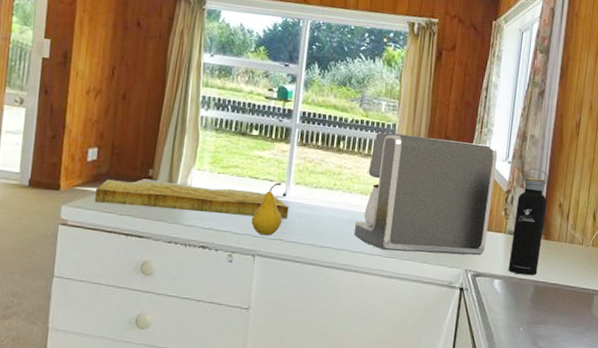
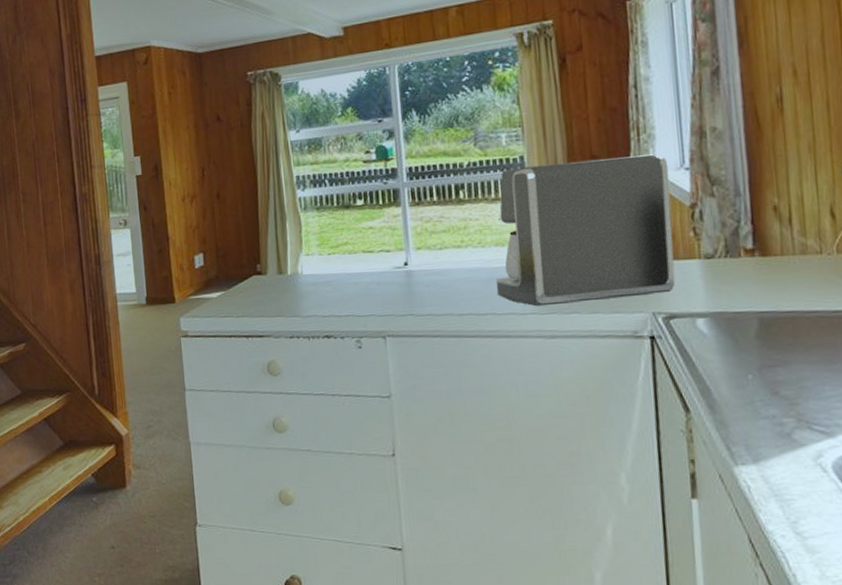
cutting board: present [94,179,289,220] -> none [208,266,415,308]
fruit: present [251,182,282,236] -> none [374,251,409,313]
water bottle: present [508,168,548,276] -> none [709,167,759,308]

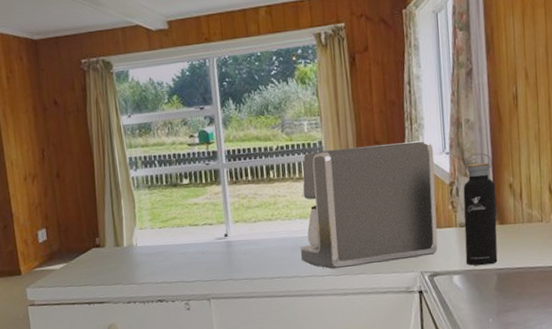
water bottle: none [709,167,759,308] -> present [463,152,498,266]

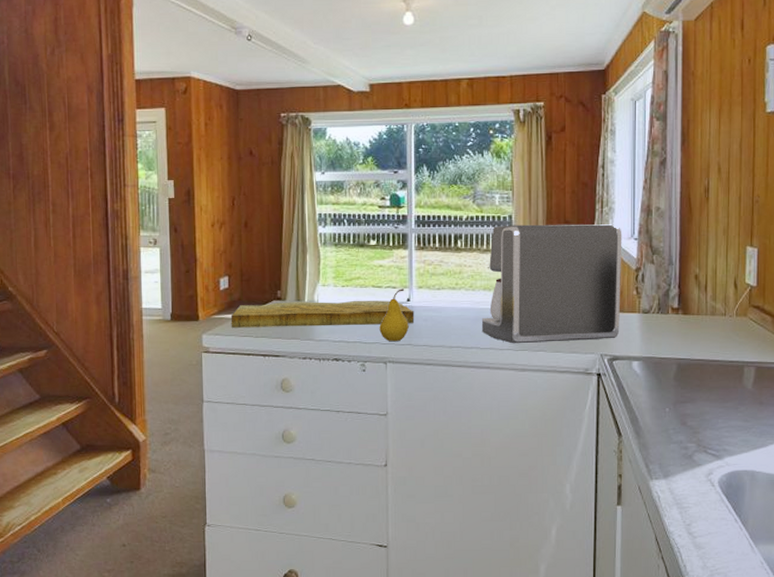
cutting board: none [52,238,234,279] -> present [230,300,415,328]
fruit: none [199,224,229,279] -> present [379,289,409,342]
water bottle: present [463,152,498,266] -> none [646,241,681,354]

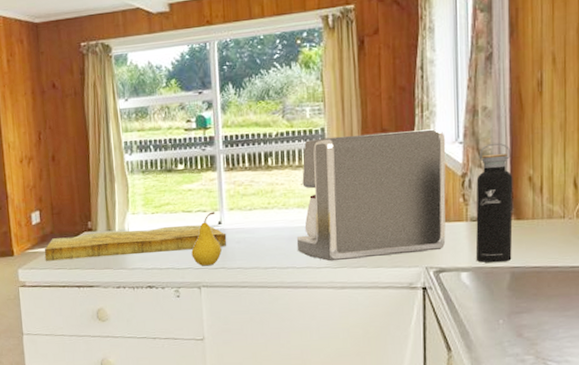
water bottle: none [646,241,681,354] -> present [475,142,513,263]

